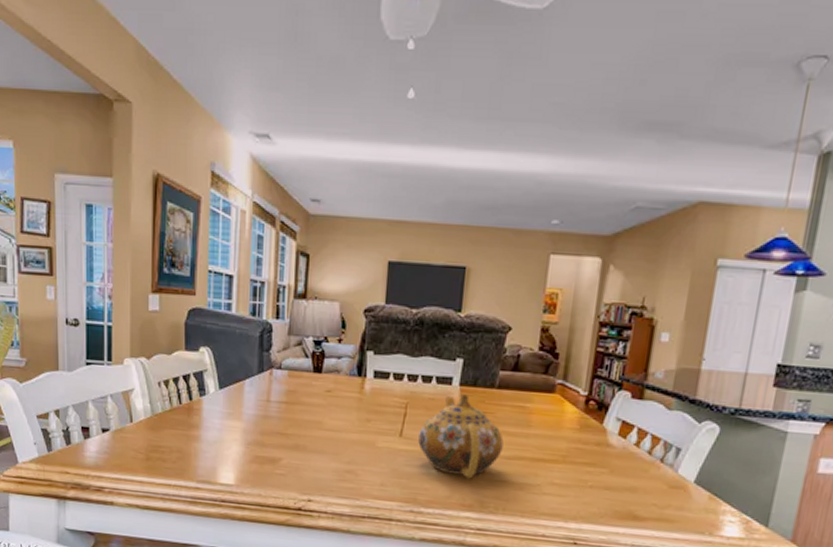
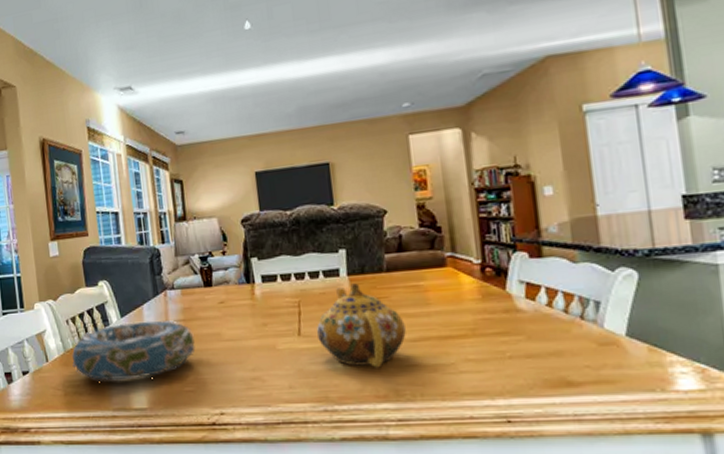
decorative bowl: none [159,395,294,456] -> present [71,320,195,383]

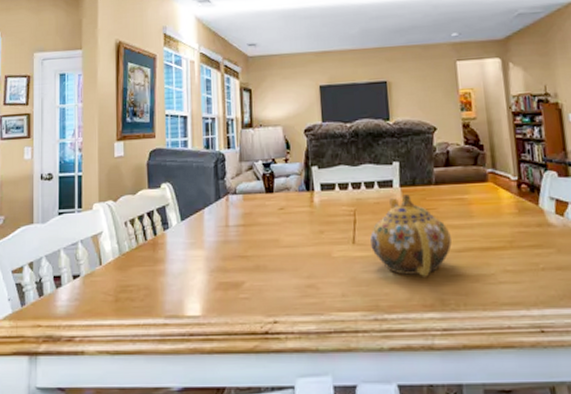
decorative bowl: present [71,320,195,383] -> none [127,225,253,288]

